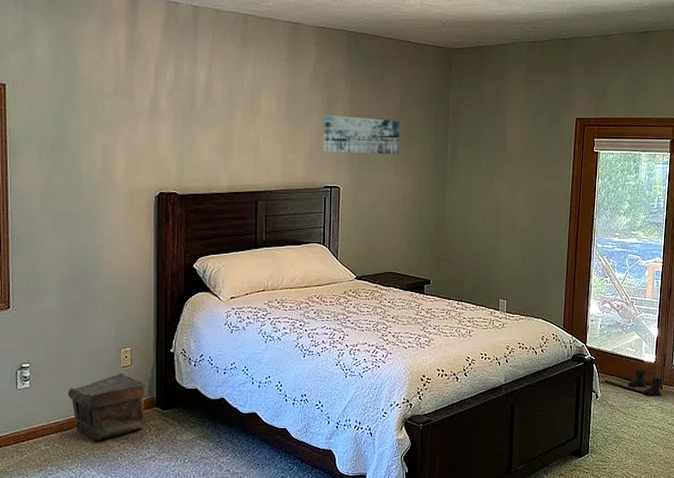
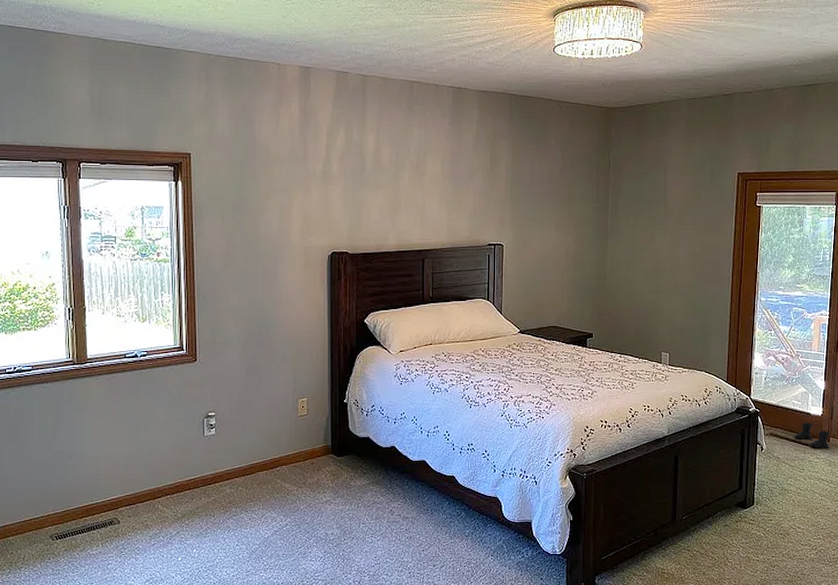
pouch: present [67,372,146,442] -> none [249,421,322,486]
wall art: present [323,114,399,155] -> none [487,175,561,213]

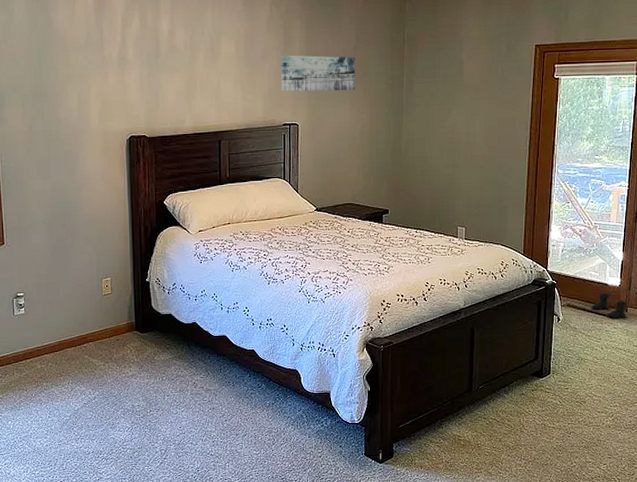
wall art: none [487,175,561,213] -> present [281,55,355,92]

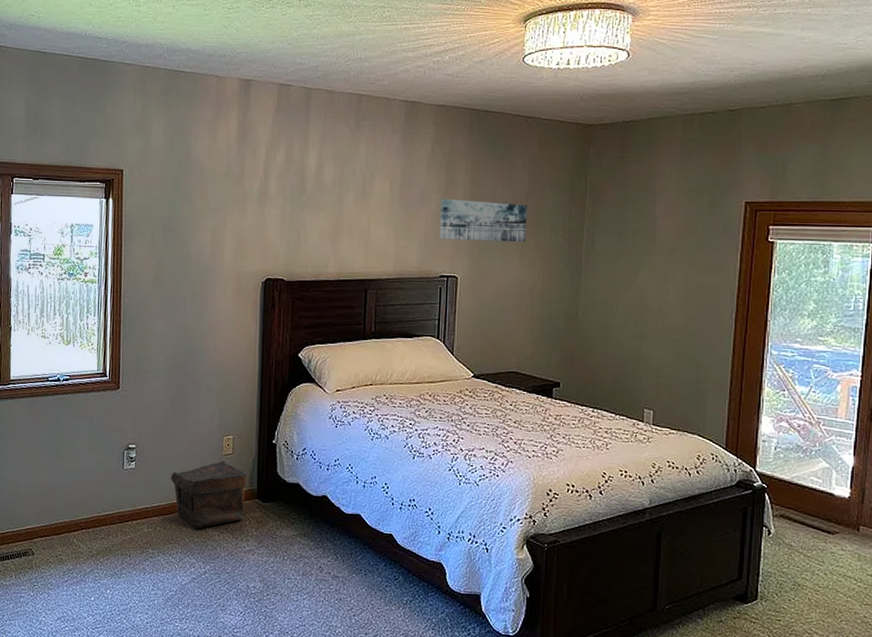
pouch: none [57,300,126,361] -> present [170,460,248,529]
boots: present [591,293,628,318] -> none [812,505,860,539]

